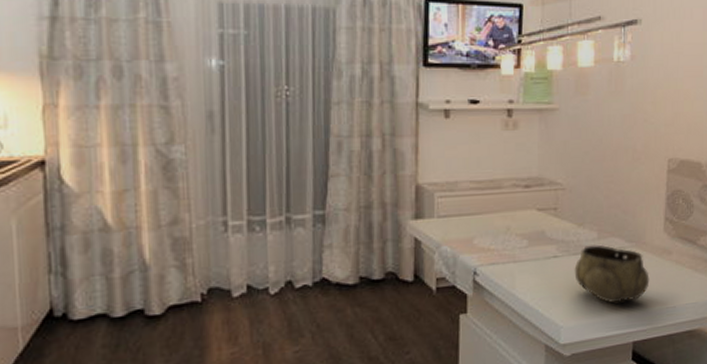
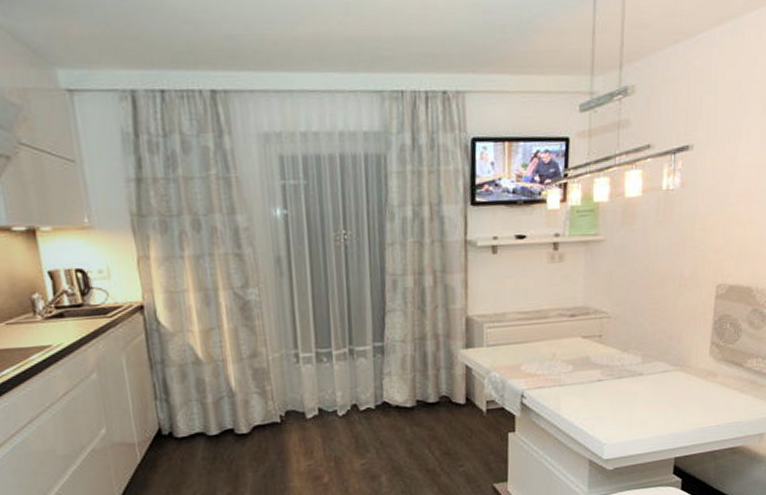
decorative bowl: present [574,244,650,304] -> none [618,368,693,423]

